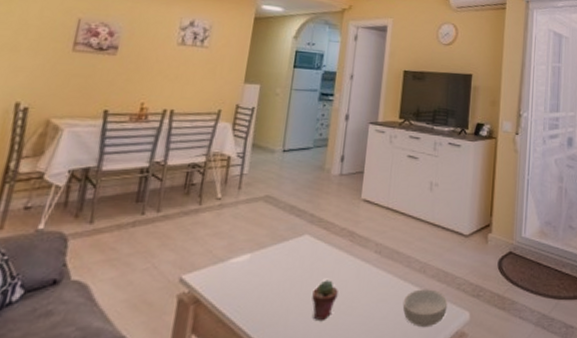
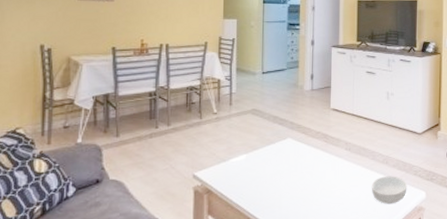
potted succulent: present [312,280,338,320] -> none [298,172,319,202]

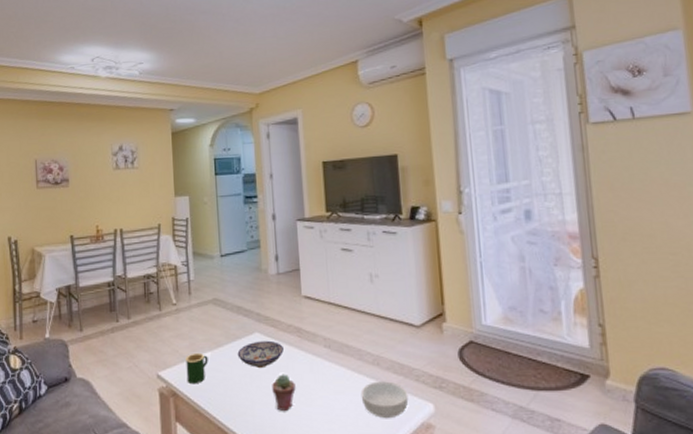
mug: none [222,155,243,183] -> present [186,352,208,385]
bowl: none [270,144,312,168] -> present [237,340,285,369]
potted succulent: none [298,172,319,202] -> present [272,374,296,411]

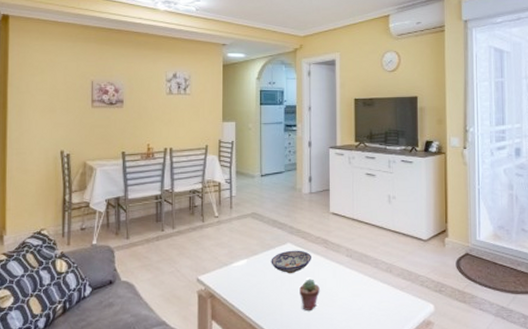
mug: present [186,352,208,385] -> none [224,259,244,287]
cereal bowl: present [360,381,409,419] -> none [375,286,414,317]

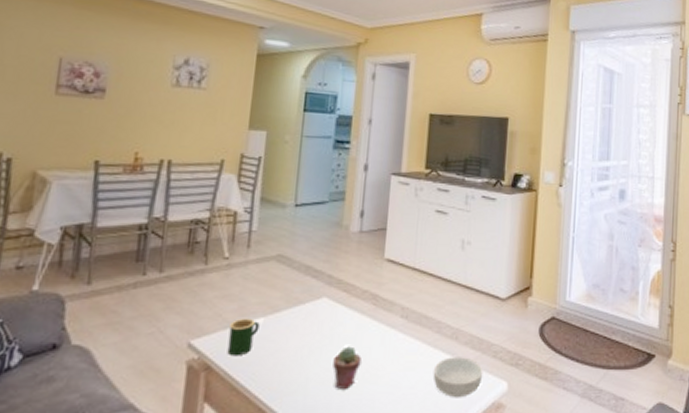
mug: none [224,259,244,287] -> present [227,318,260,356]
bowl: present [271,250,312,274] -> none [297,307,355,340]
cereal bowl: none [375,286,414,317] -> present [433,357,483,398]

